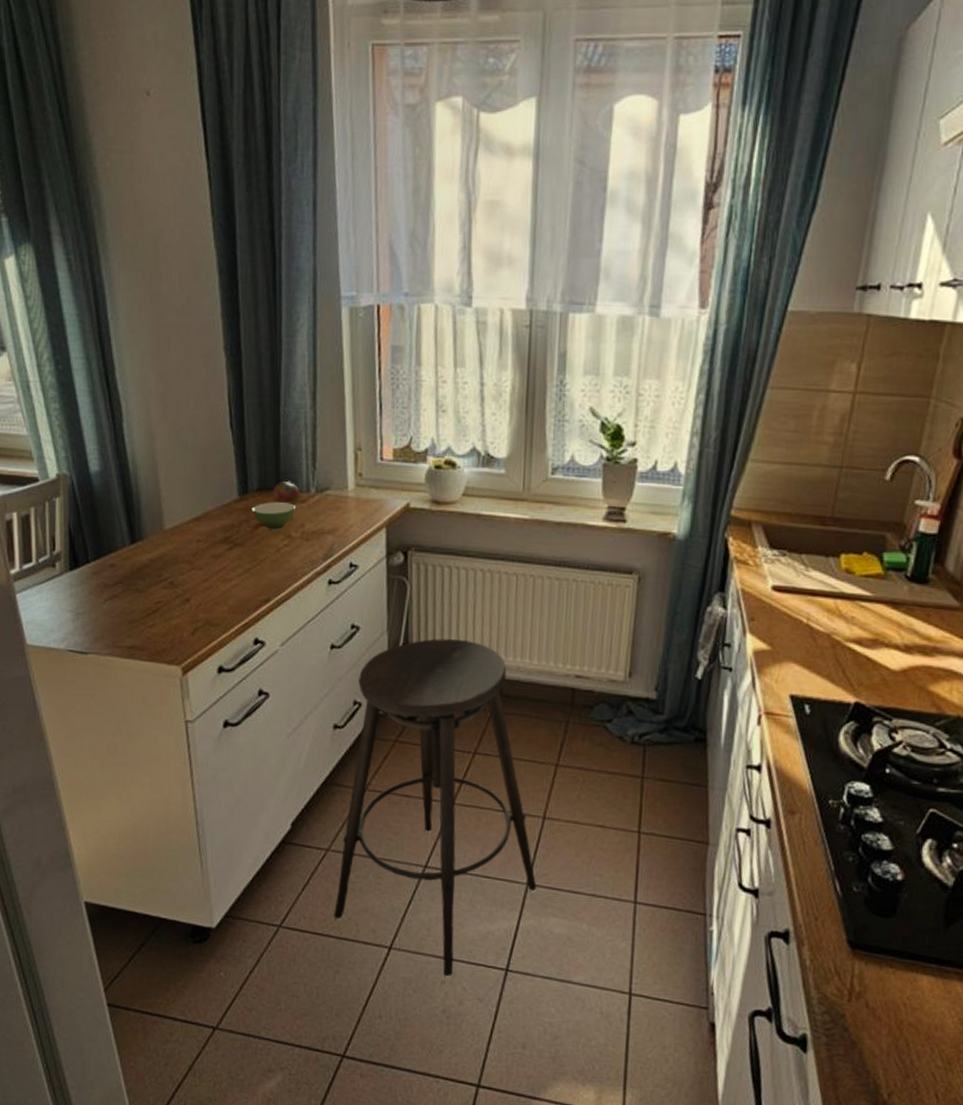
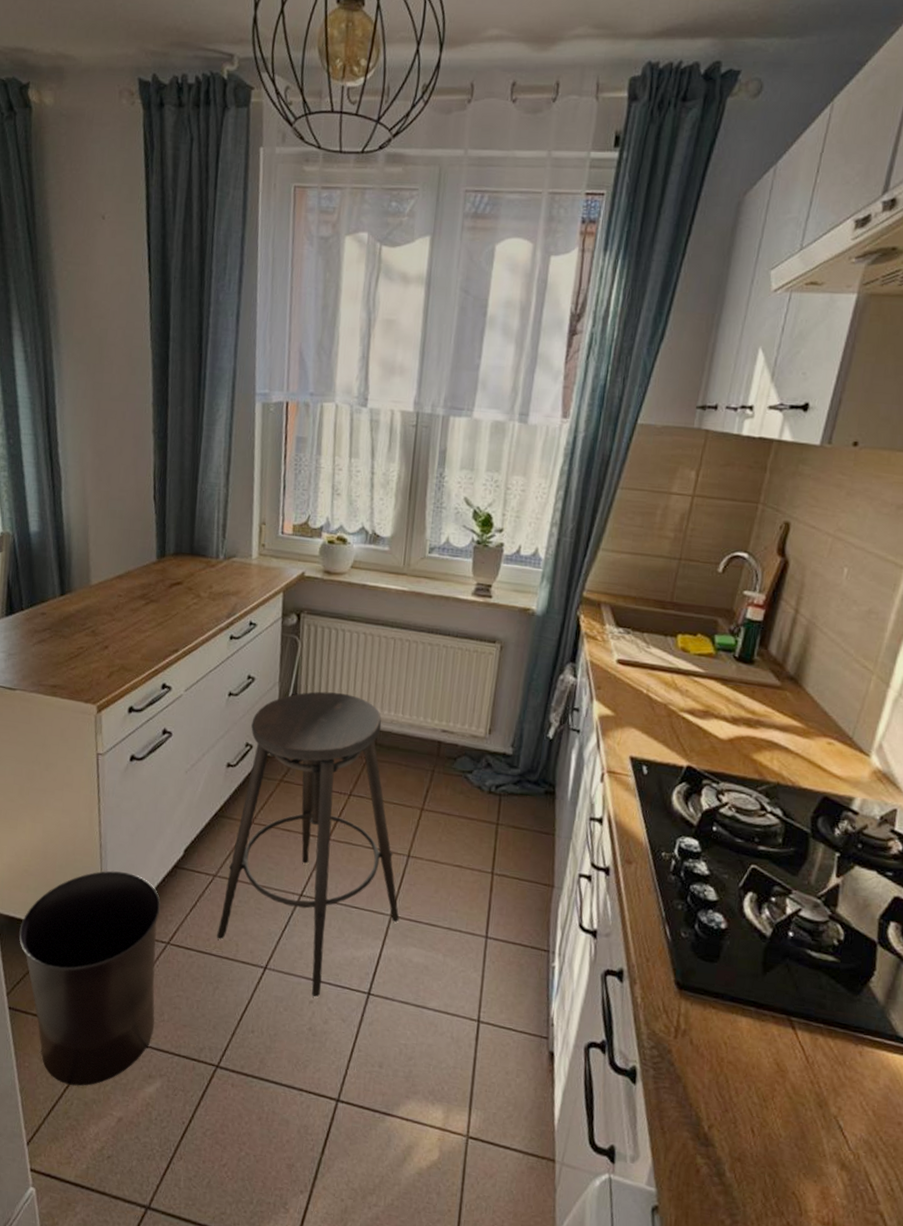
waste bin: none [112,850,271,1085] -> present [19,870,160,1086]
bowl: present [252,501,296,532] -> none [167,565,206,592]
fruit: present [272,480,301,506] -> none [186,547,211,570]

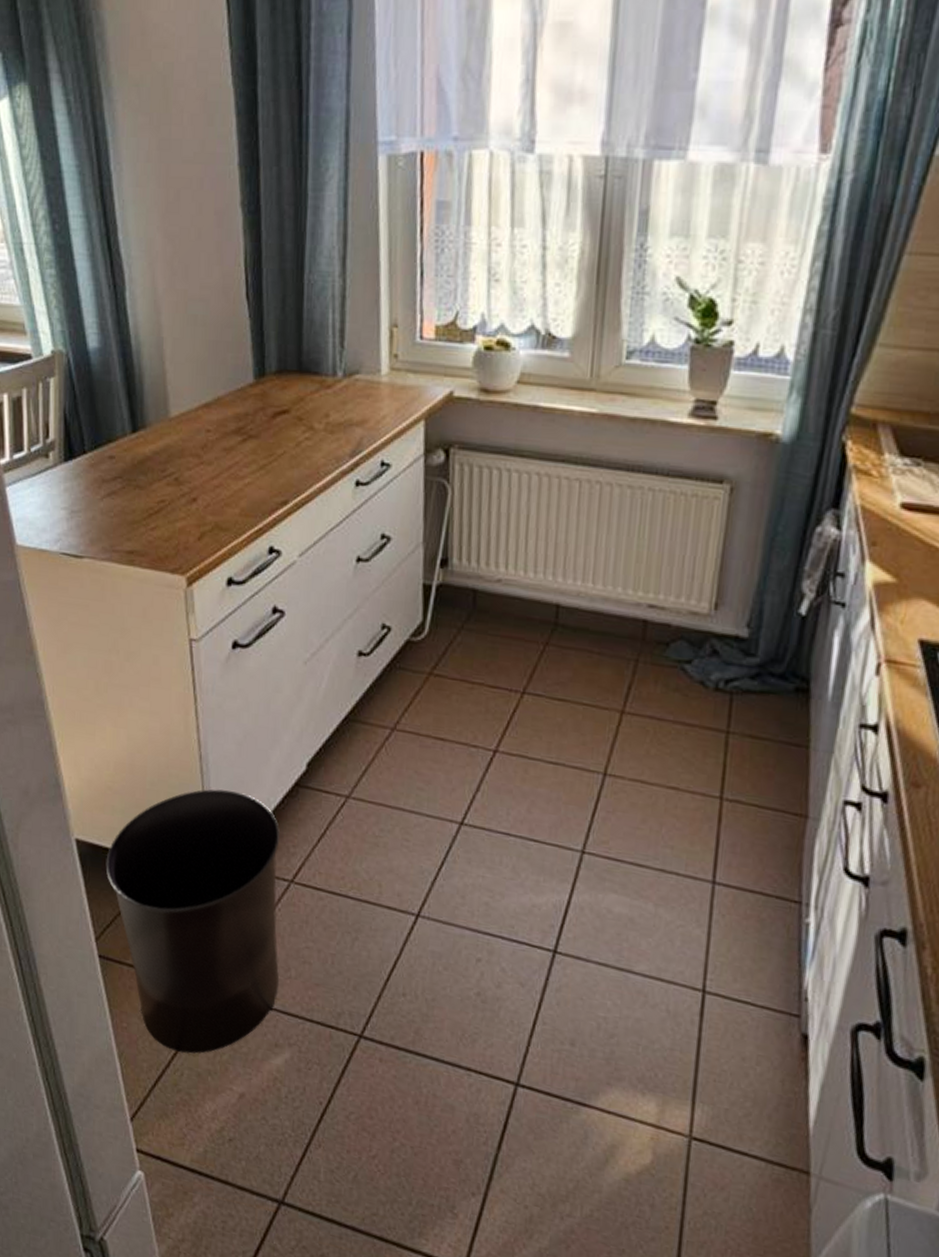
stool: present [217,691,400,998] -> none [353,554,594,955]

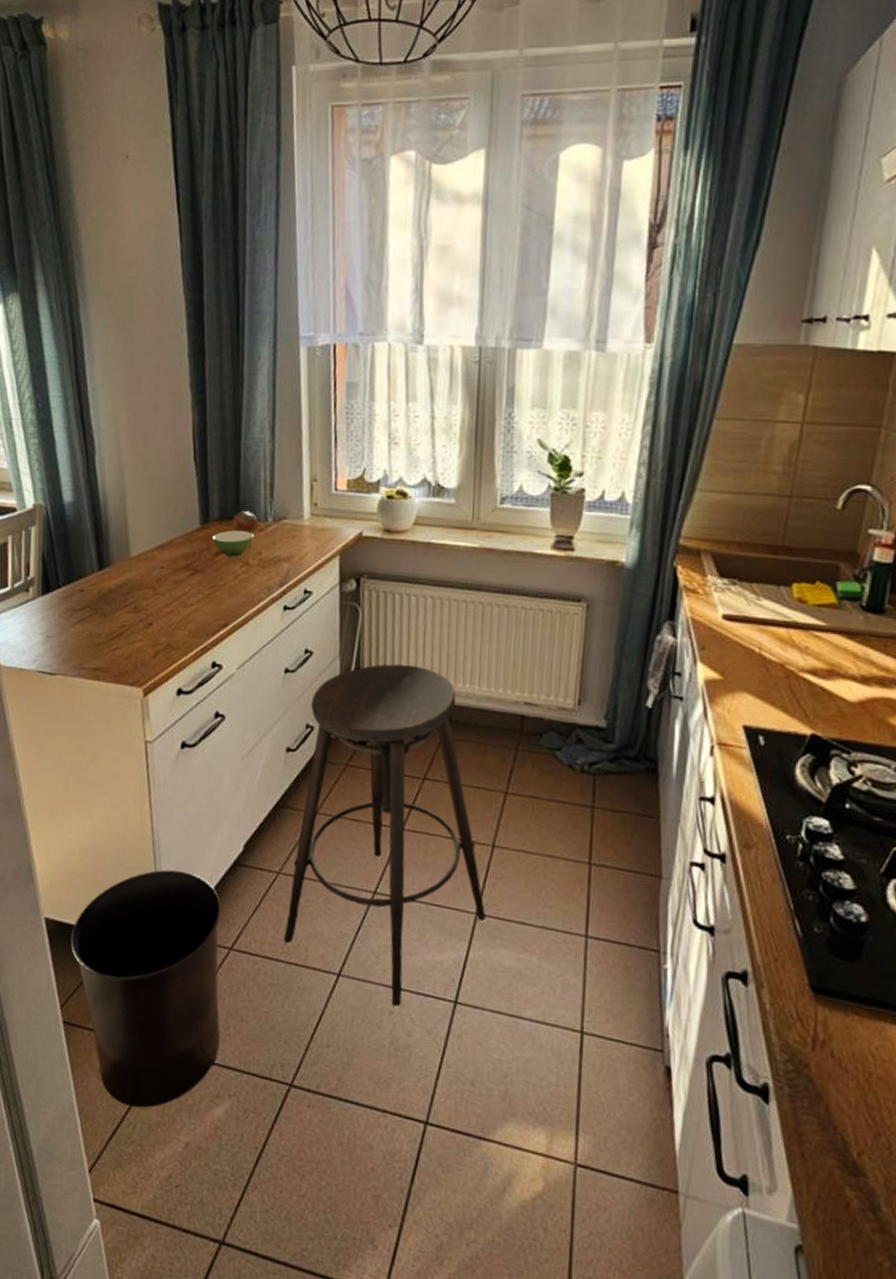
bowl: none [269,386,320,423] -> present [212,530,254,560]
fruit: none [293,362,326,392] -> present [232,510,259,534]
stool: none [353,554,594,955] -> present [284,664,486,1007]

